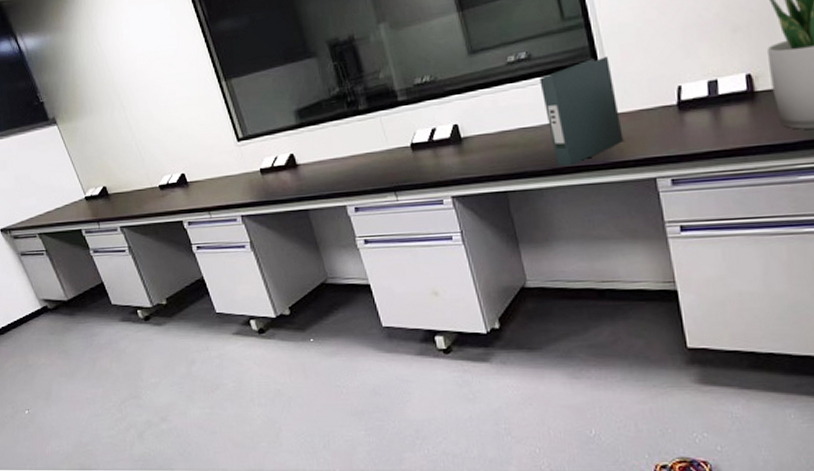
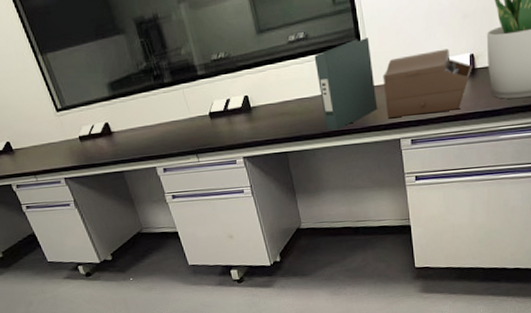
sewing box: none [628,68,751,153] -> present [382,48,472,119]

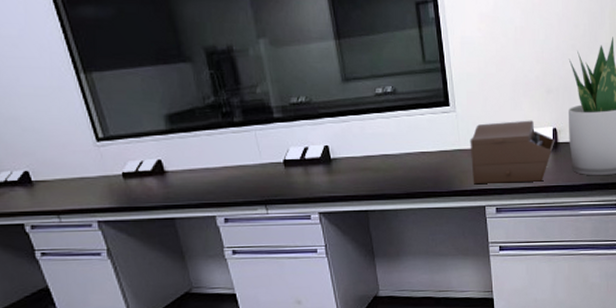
binder: present [314,36,378,131] -> none [401,99,464,192]

